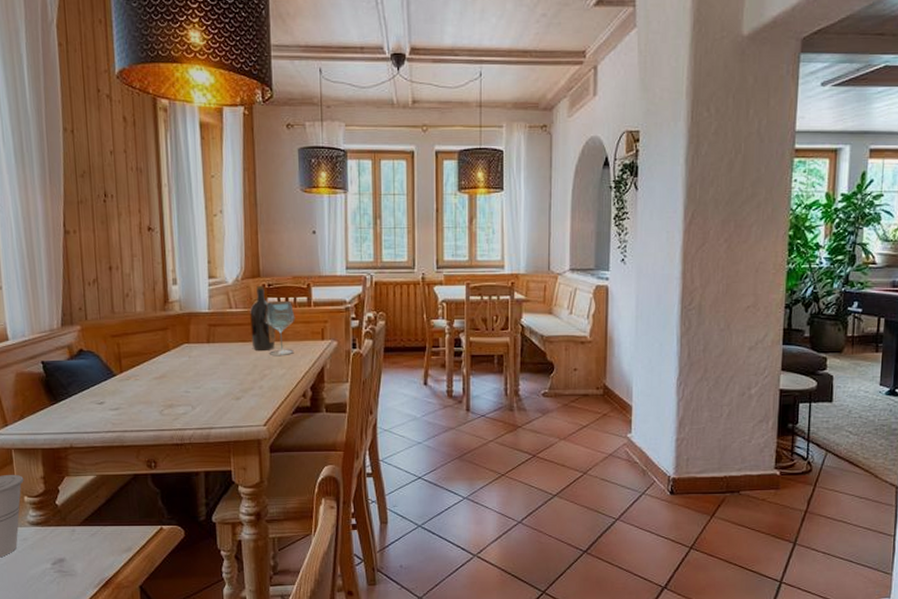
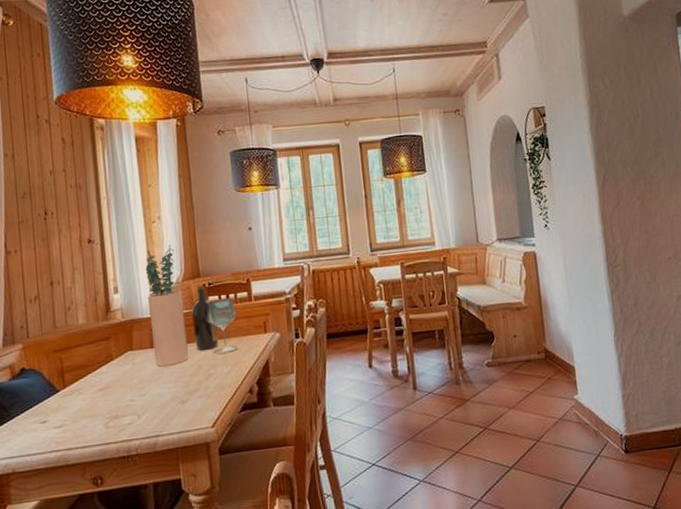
vase: none [205,241,245,363] -> present [145,245,189,368]

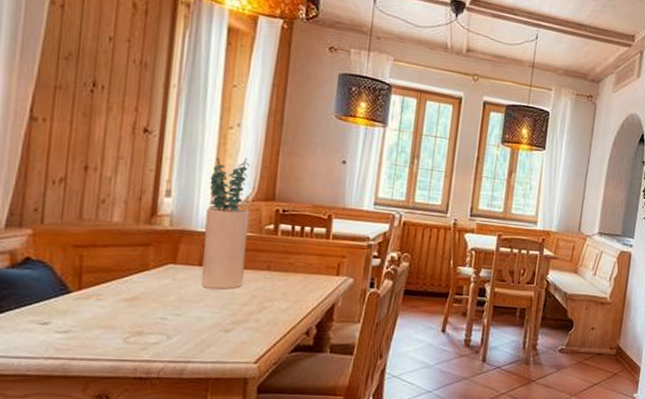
wine bottle: present [192,285,219,352] -> none [253,209,284,282]
wine glass: present [206,298,238,355] -> none [272,229,310,289]

